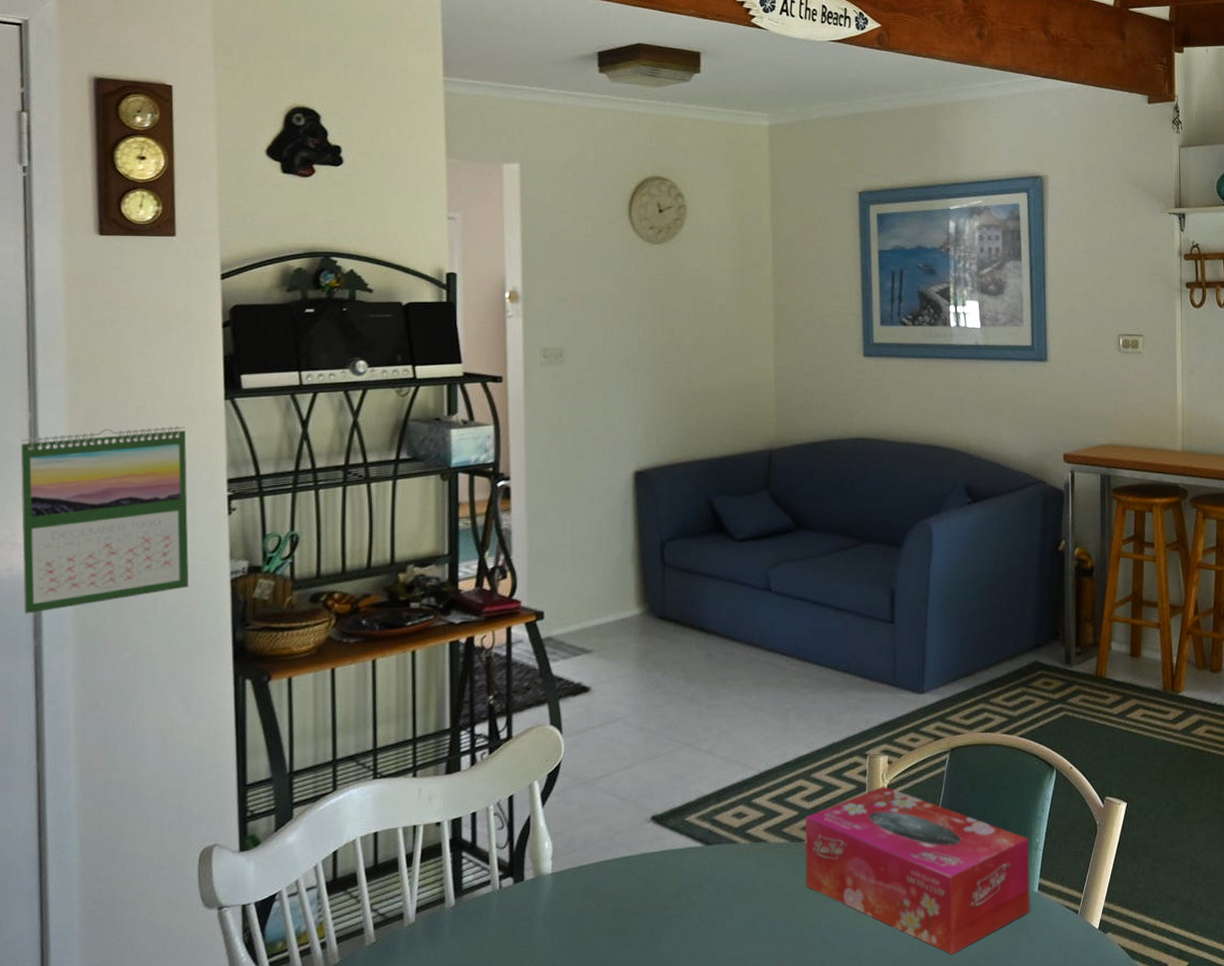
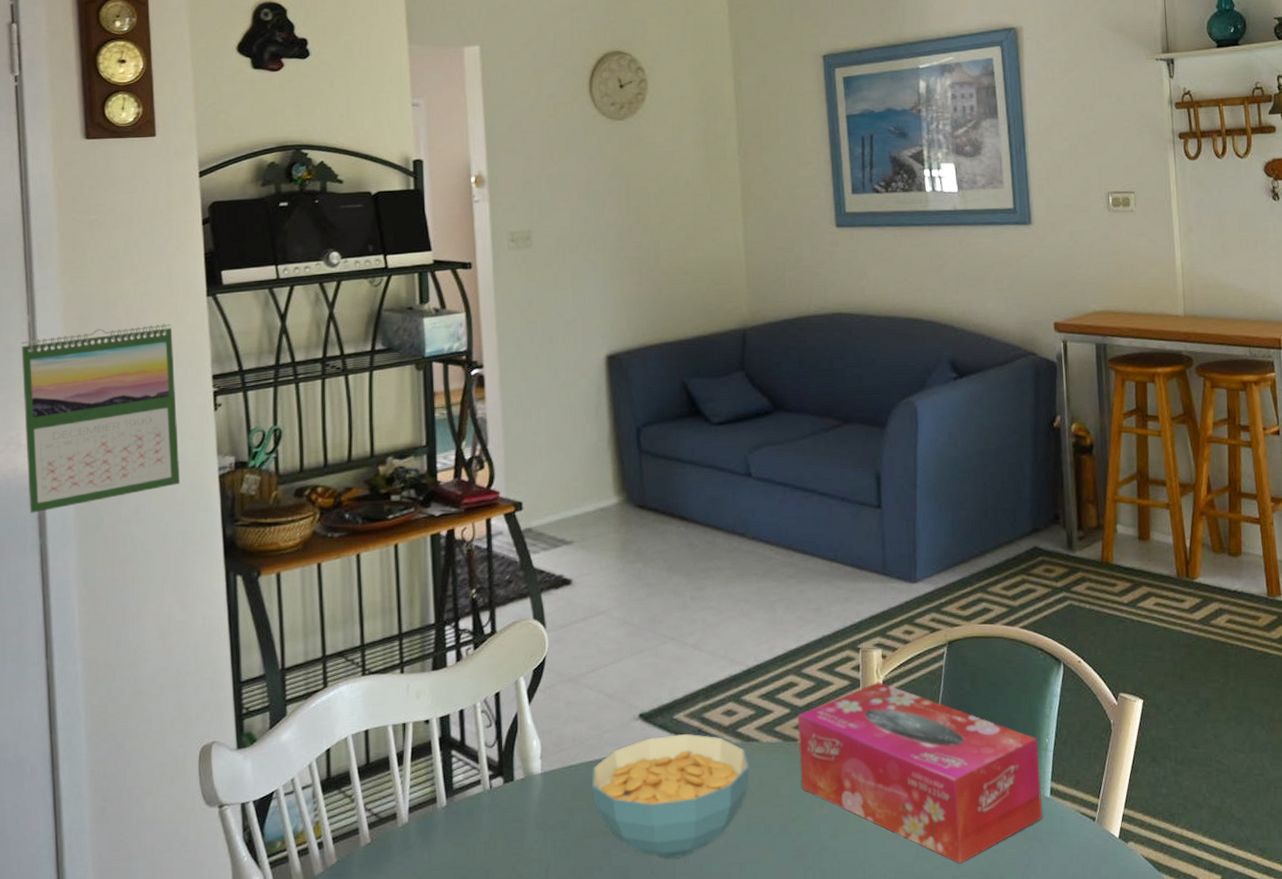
cereal bowl: none [601,834,757,954] -> present [591,733,750,859]

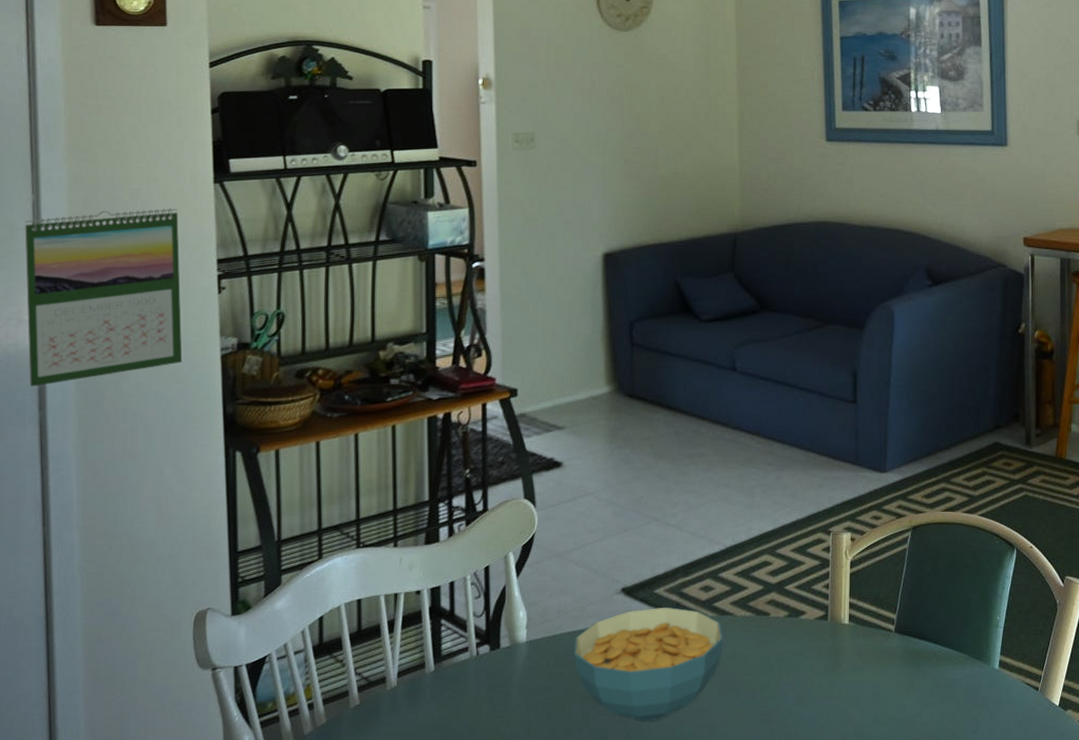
tissue box: present [797,682,1043,864] -> none [769,562,992,728]

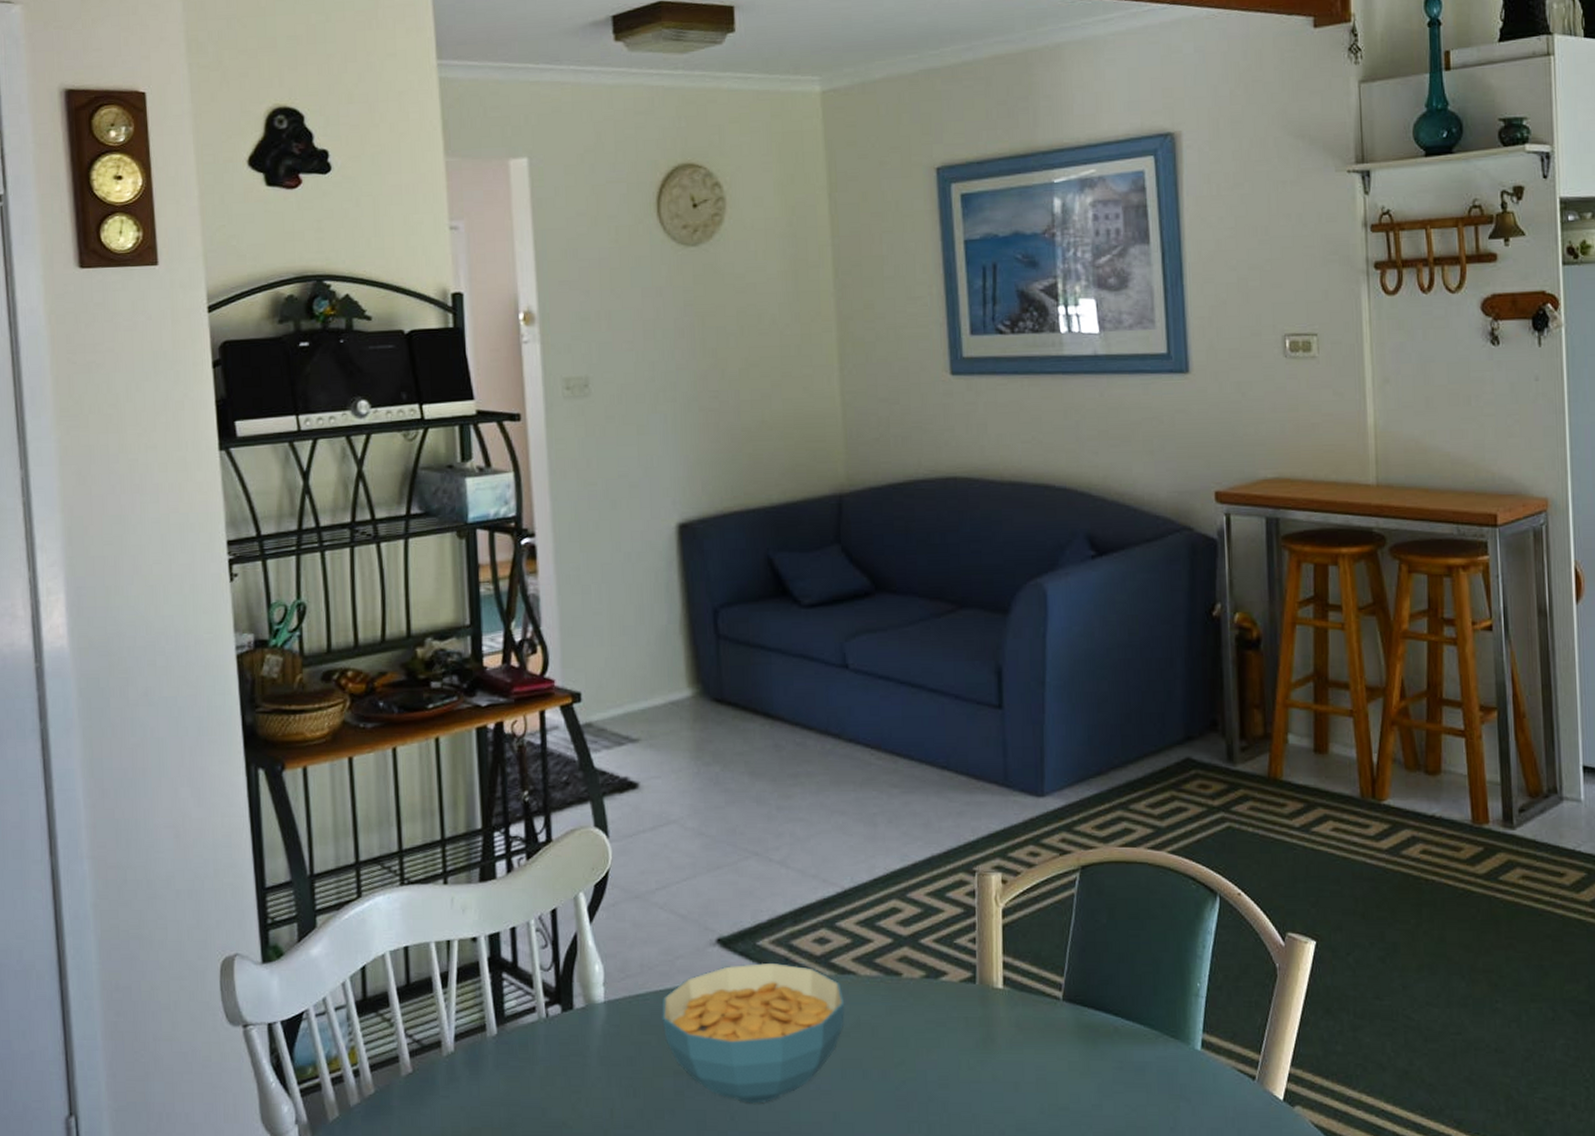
calendar: present [24,208,183,387] -> none [14,481,194,694]

